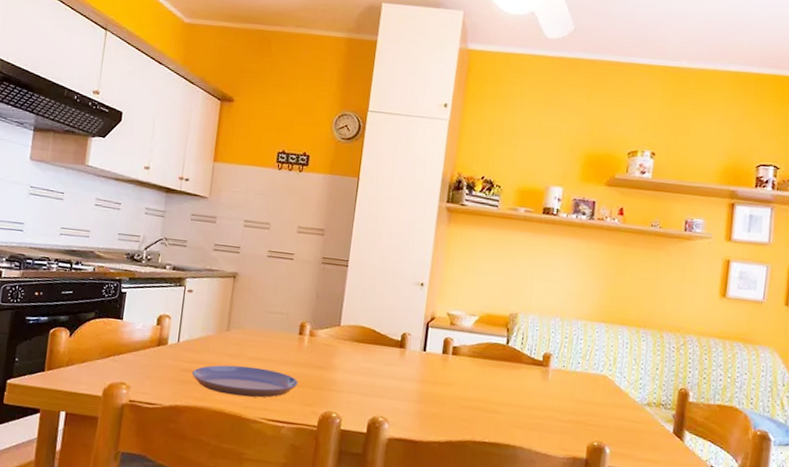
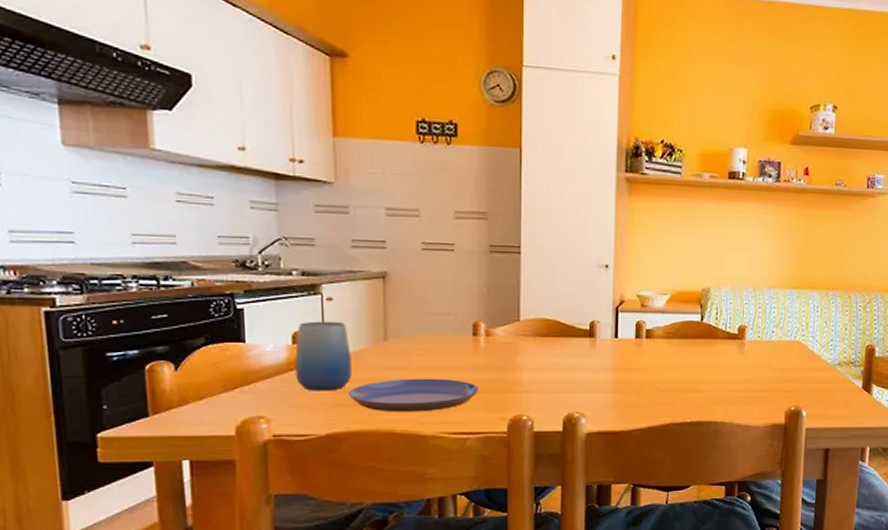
cup: none [154,308,200,368] -> present [295,321,352,391]

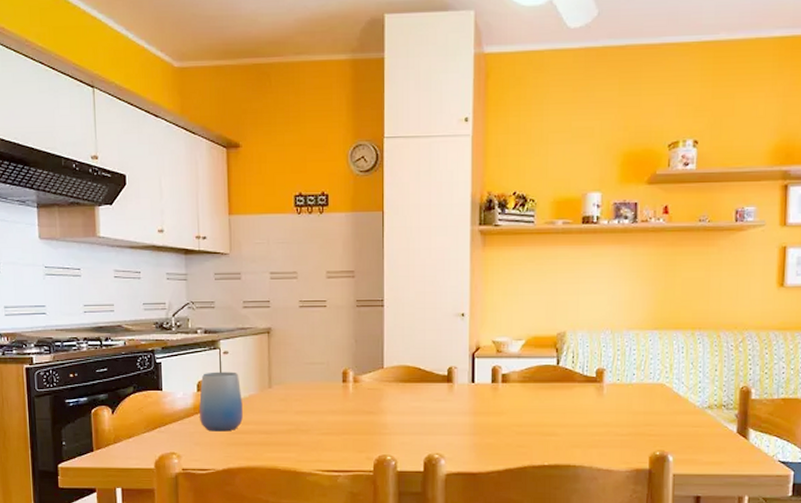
plate: present [349,378,479,412] -> none [241,420,348,451]

